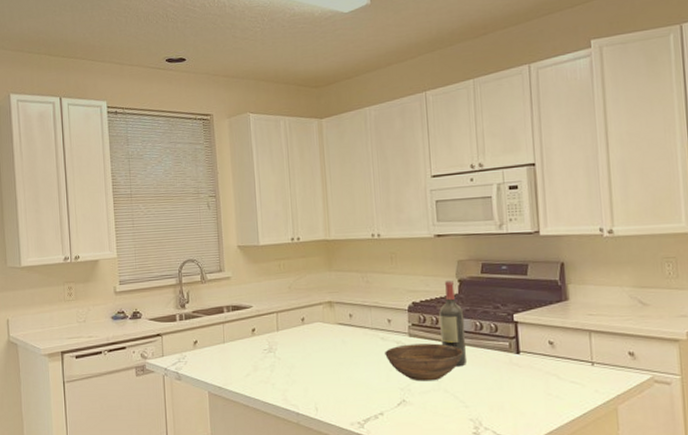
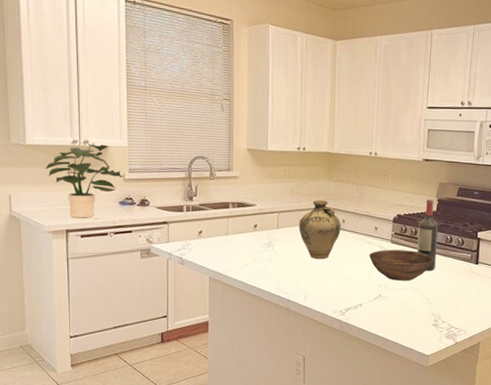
potted plant: none [39,258,114,338] -> present [44,144,123,218]
jug: none [300,293,349,362] -> present [298,199,341,259]

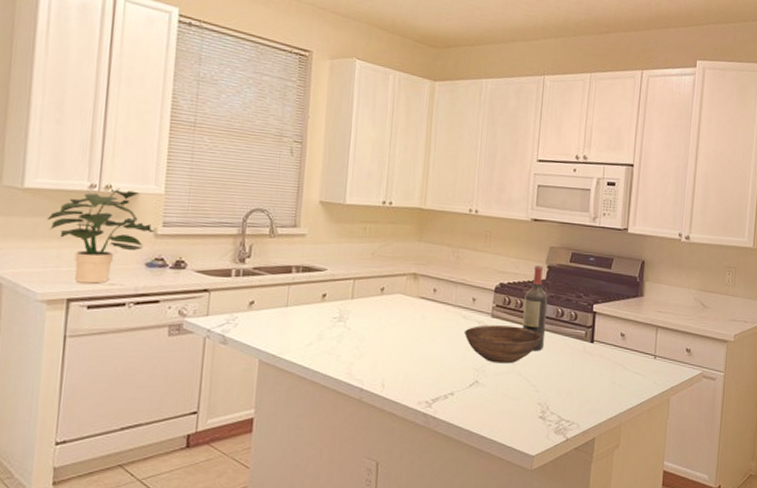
jug: present [298,199,341,259] -> none [378,264,432,336]

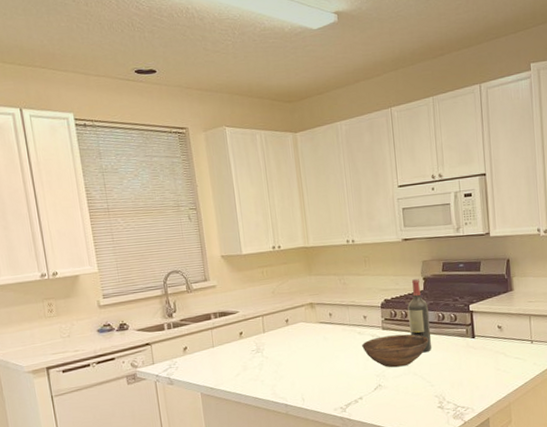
potted plant: present [46,189,155,284] -> none [16,273,98,354]

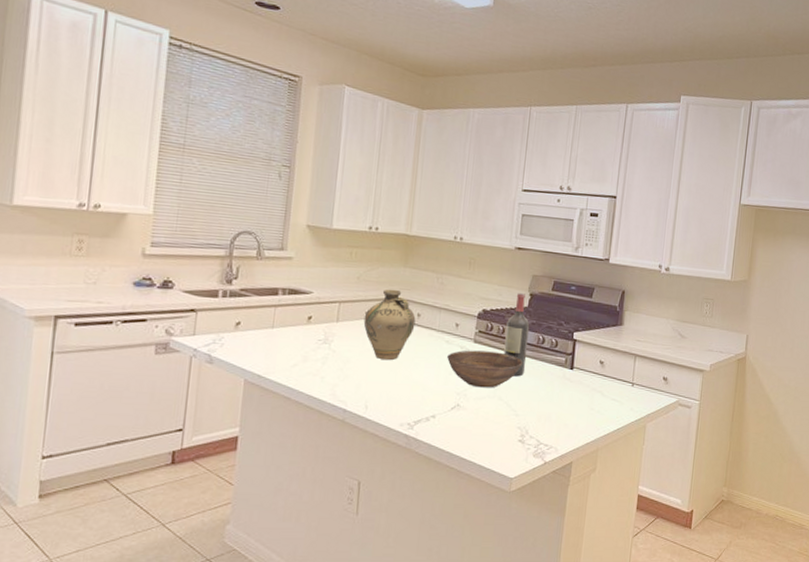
jug: none [285,296,329,358] -> present [363,289,416,360]

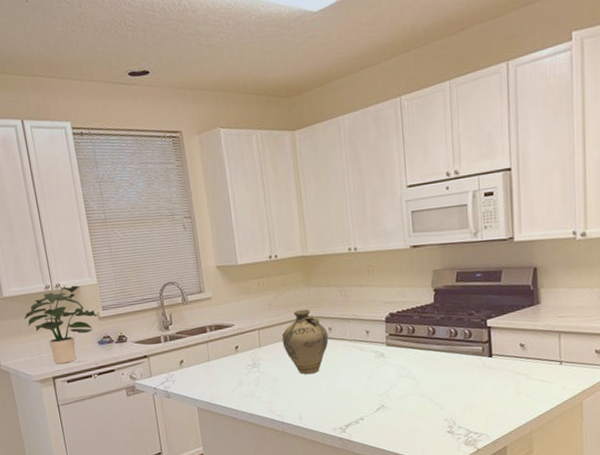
potted plant: none [34,208,143,302] -> present [24,285,98,364]
bowl: present [447,350,524,388] -> none [364,351,439,388]
wine bottle: present [504,293,530,377] -> none [415,290,443,372]

